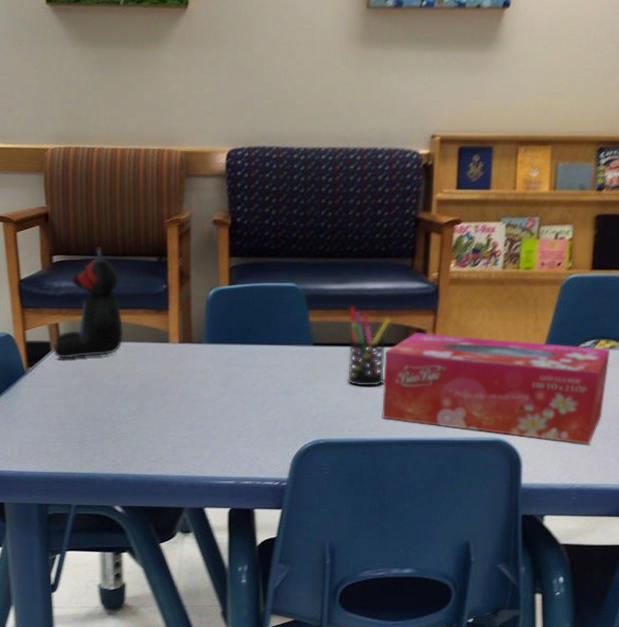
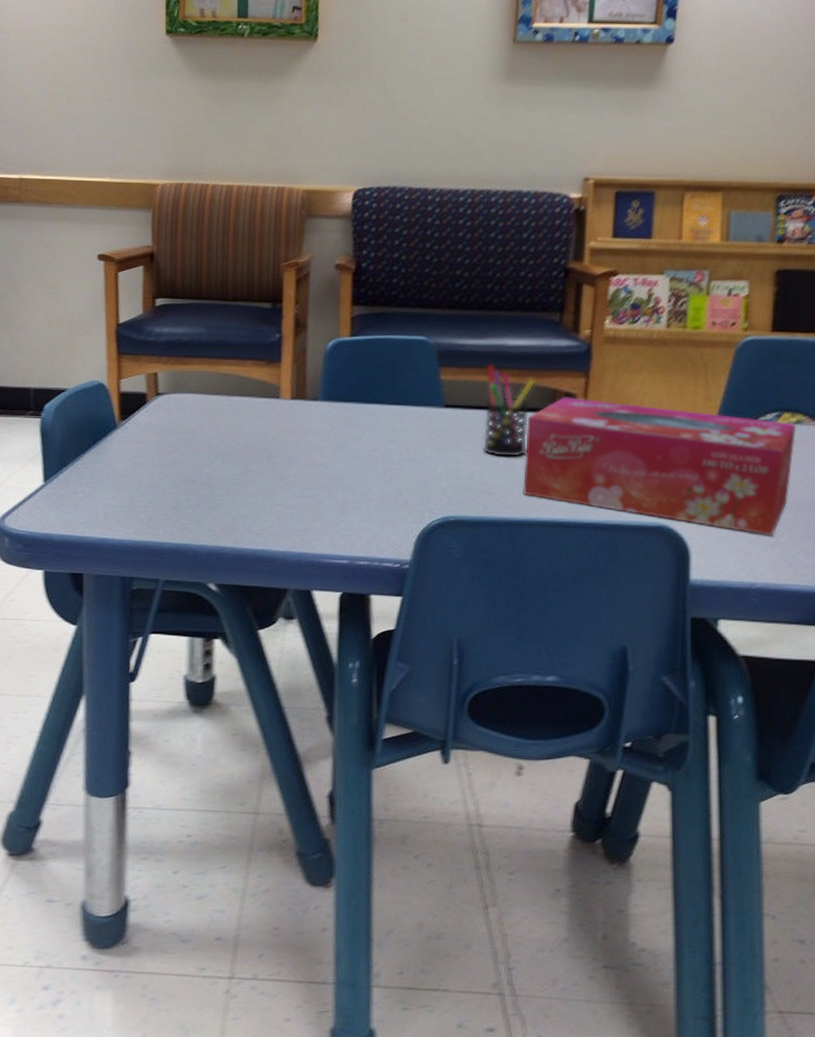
teddy bear: present [53,247,124,359] -> none [149,290,230,413]

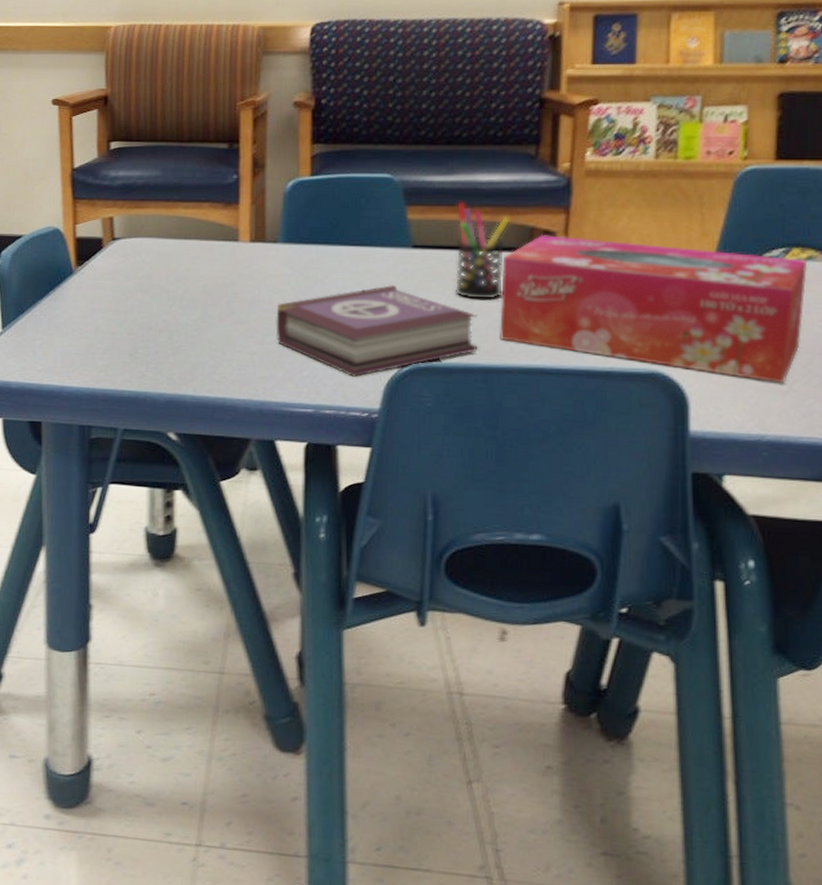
book: none [314,442,503,530] -> present [276,285,477,377]

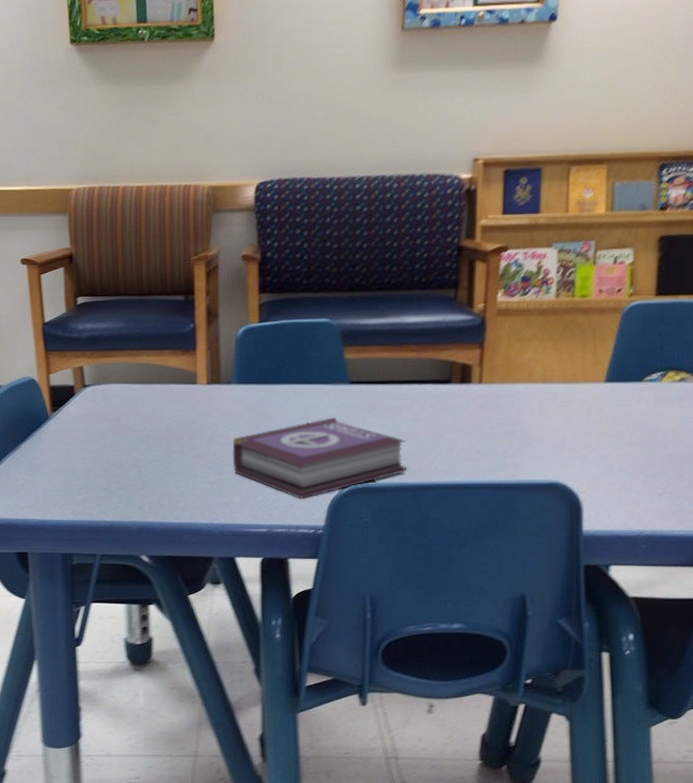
pen holder: present [454,202,510,301] -> none [386,342,434,428]
tissue box: present [500,234,808,384] -> none [425,367,681,487]

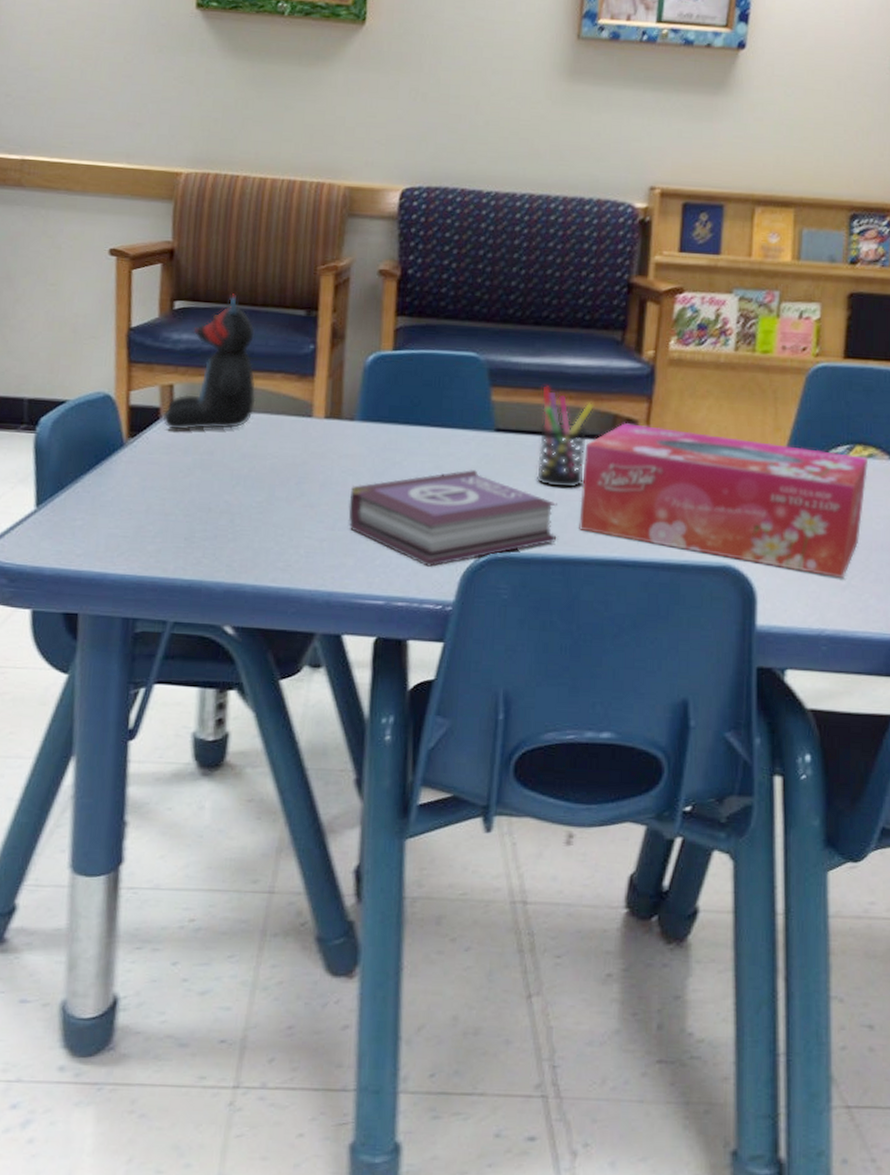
teddy bear: none [77,287,150,403] -> present [162,294,256,430]
pen holder: none [386,342,434,428] -> present [536,386,594,489]
tissue box: none [425,367,681,487] -> present [579,422,869,579]

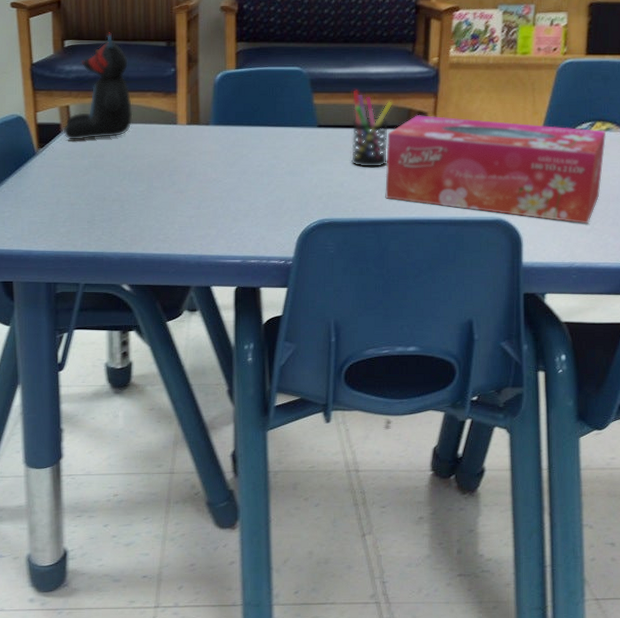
book: present [348,470,557,567] -> none [209,158,368,232]

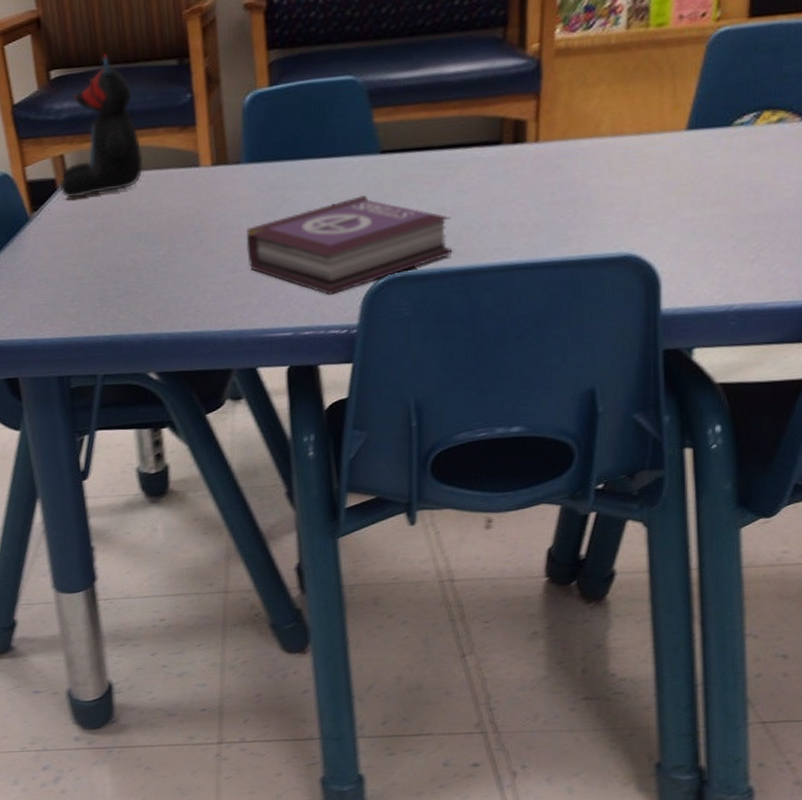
book: none [209,158,368,232] -> present [246,195,452,295]
pen holder: present [351,90,393,168] -> none [423,98,480,202]
tissue box: present [385,114,607,224] -> none [472,122,778,253]

